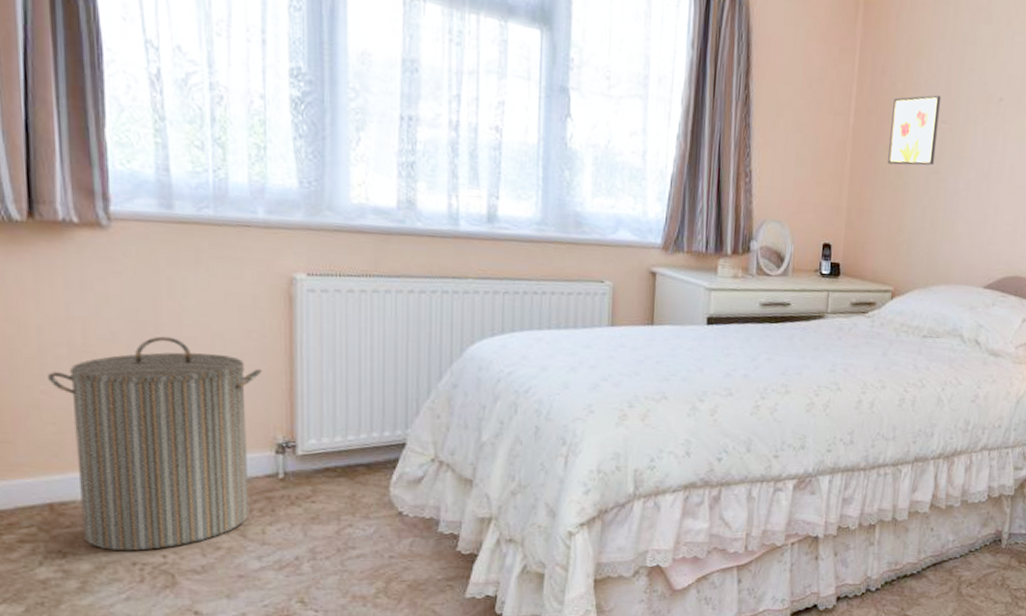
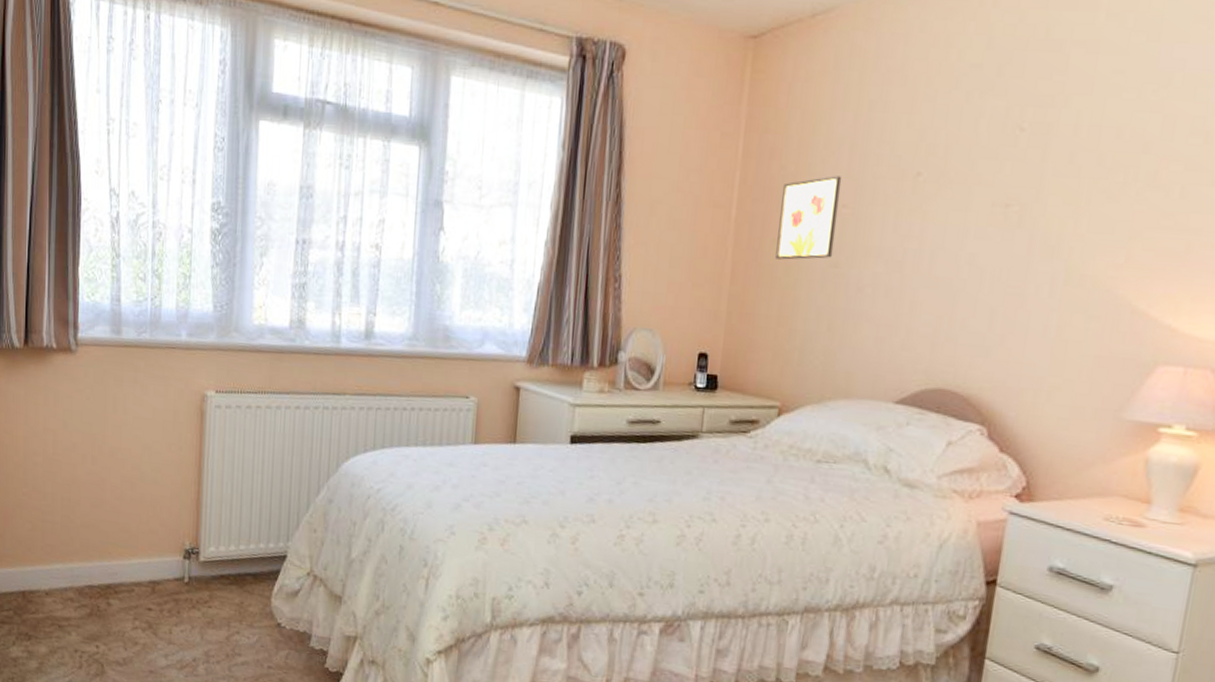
laundry hamper: present [46,336,262,551] -> none [28,447,177,640]

